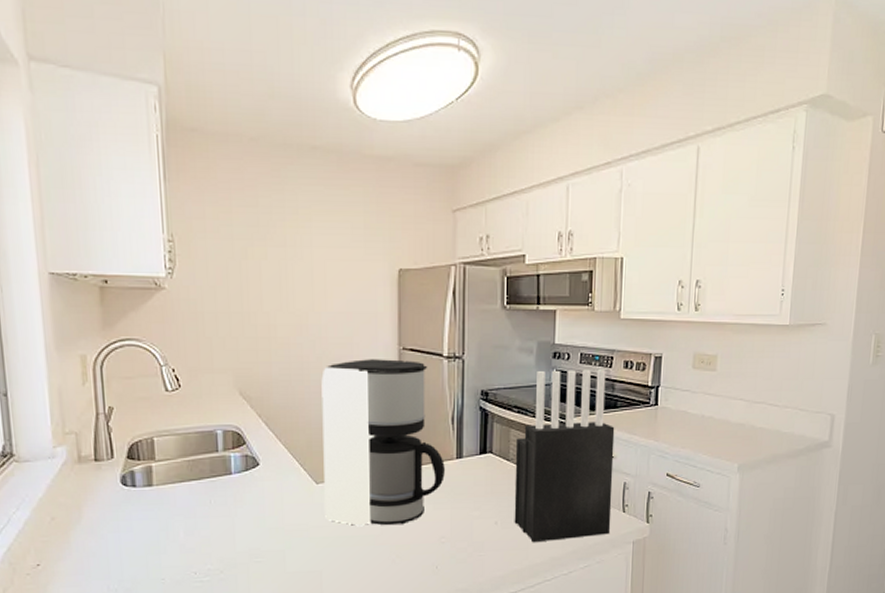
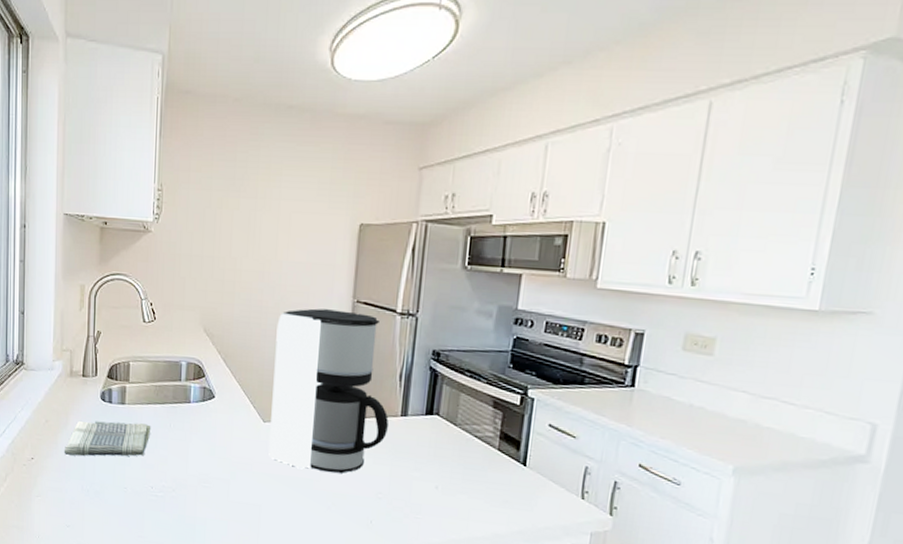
dish towel: none [79,504,188,554] -> present [63,420,152,457]
knife block: present [514,369,615,543] -> none [456,336,580,520]

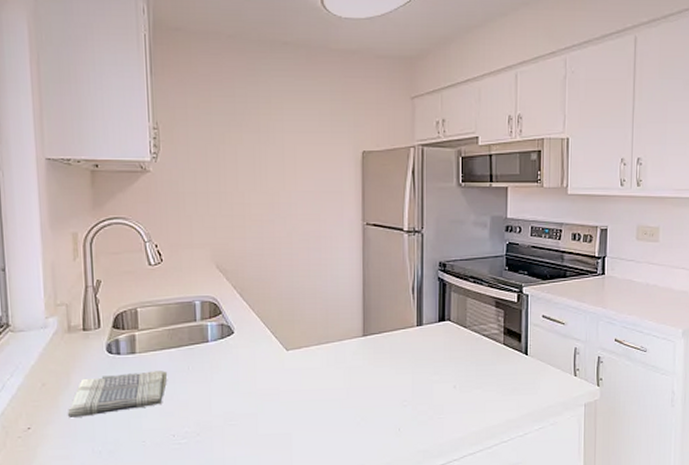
coffee maker: present [269,308,389,473] -> none [291,234,406,390]

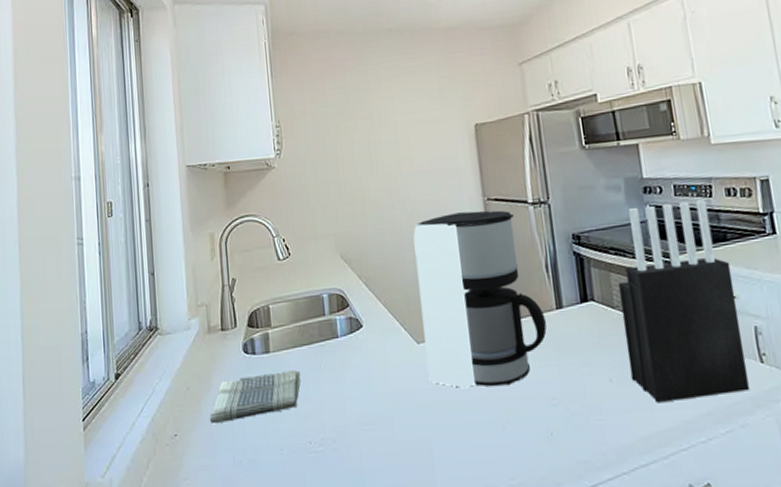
coffee maker: none [291,234,406,390] -> present [413,210,547,388]
knife block: none [472,241,565,406] -> present [617,200,751,403]

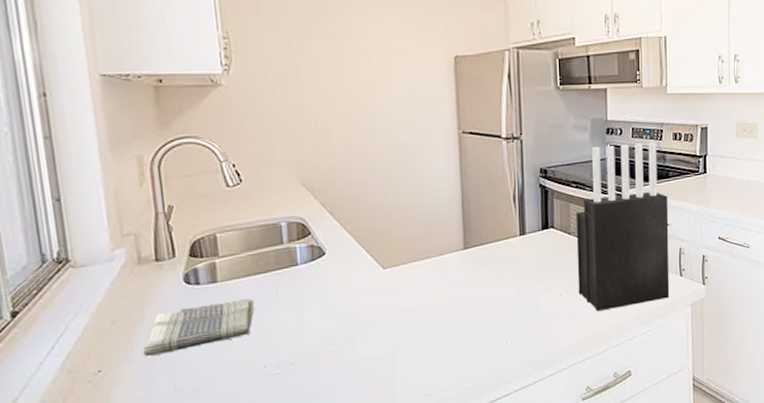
coffee maker: present [413,210,547,388] -> none [383,143,509,308]

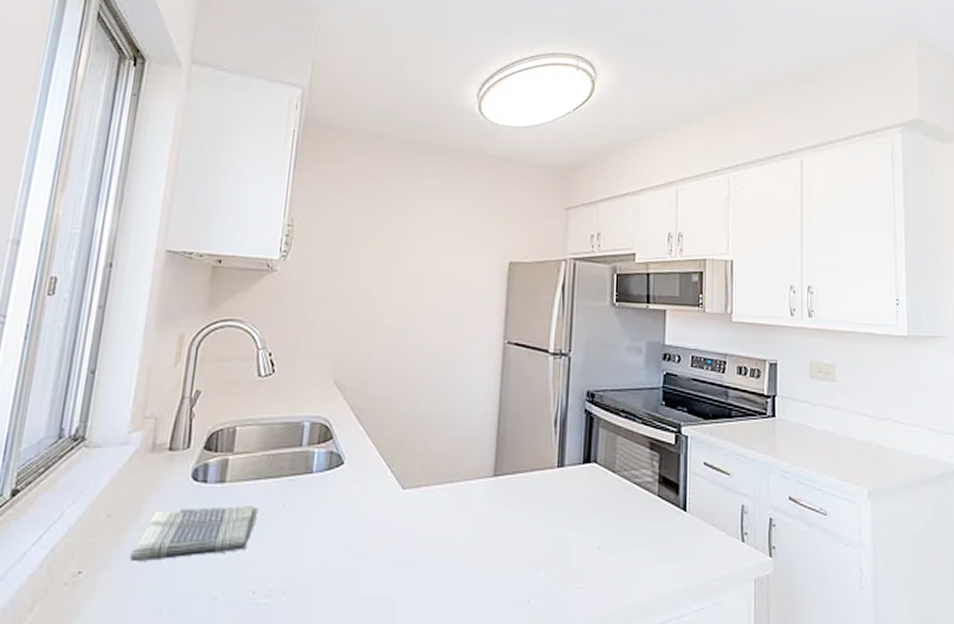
knife block: present [575,142,670,312] -> none [619,373,730,575]

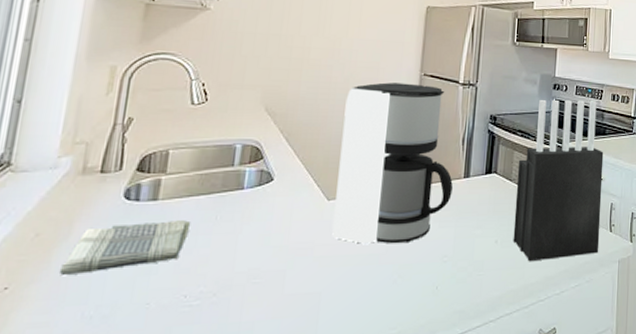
coffee maker: none [408,352,544,543] -> present [332,82,453,244]
knife block: none [619,373,730,575] -> present [513,100,604,262]

